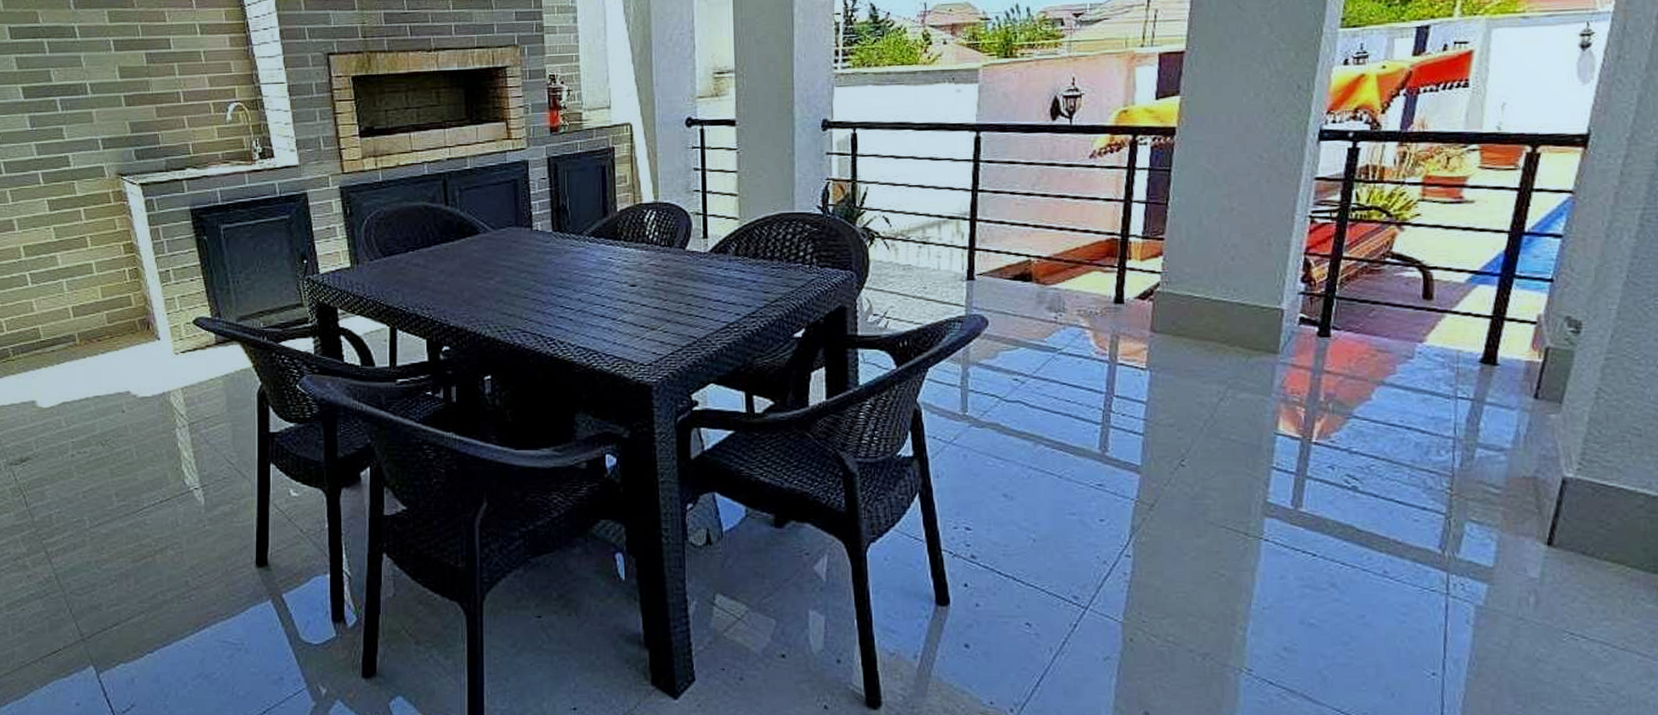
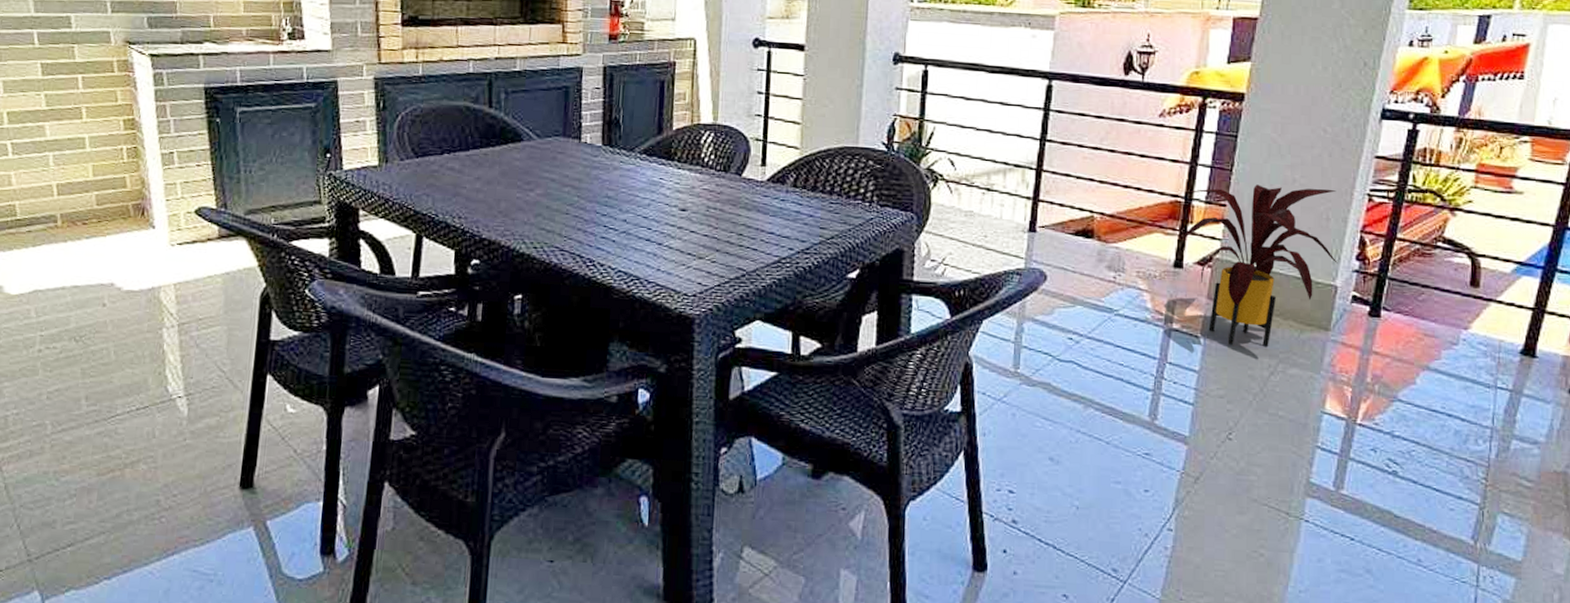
house plant: none [1119,215,1282,375] -> present [1180,184,1338,346]

